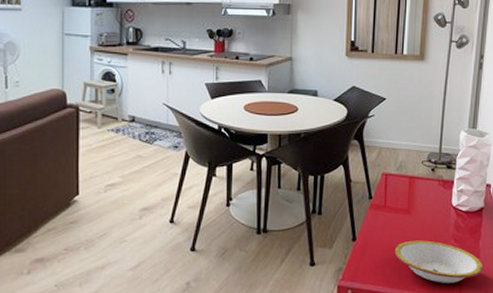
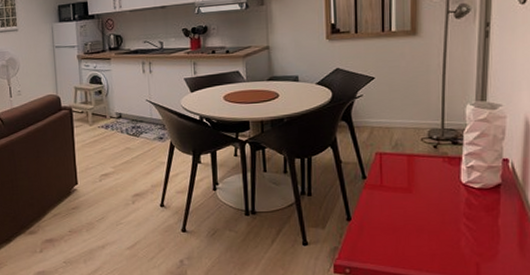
bowl: present [394,240,484,283] -> none [395,219,506,263]

